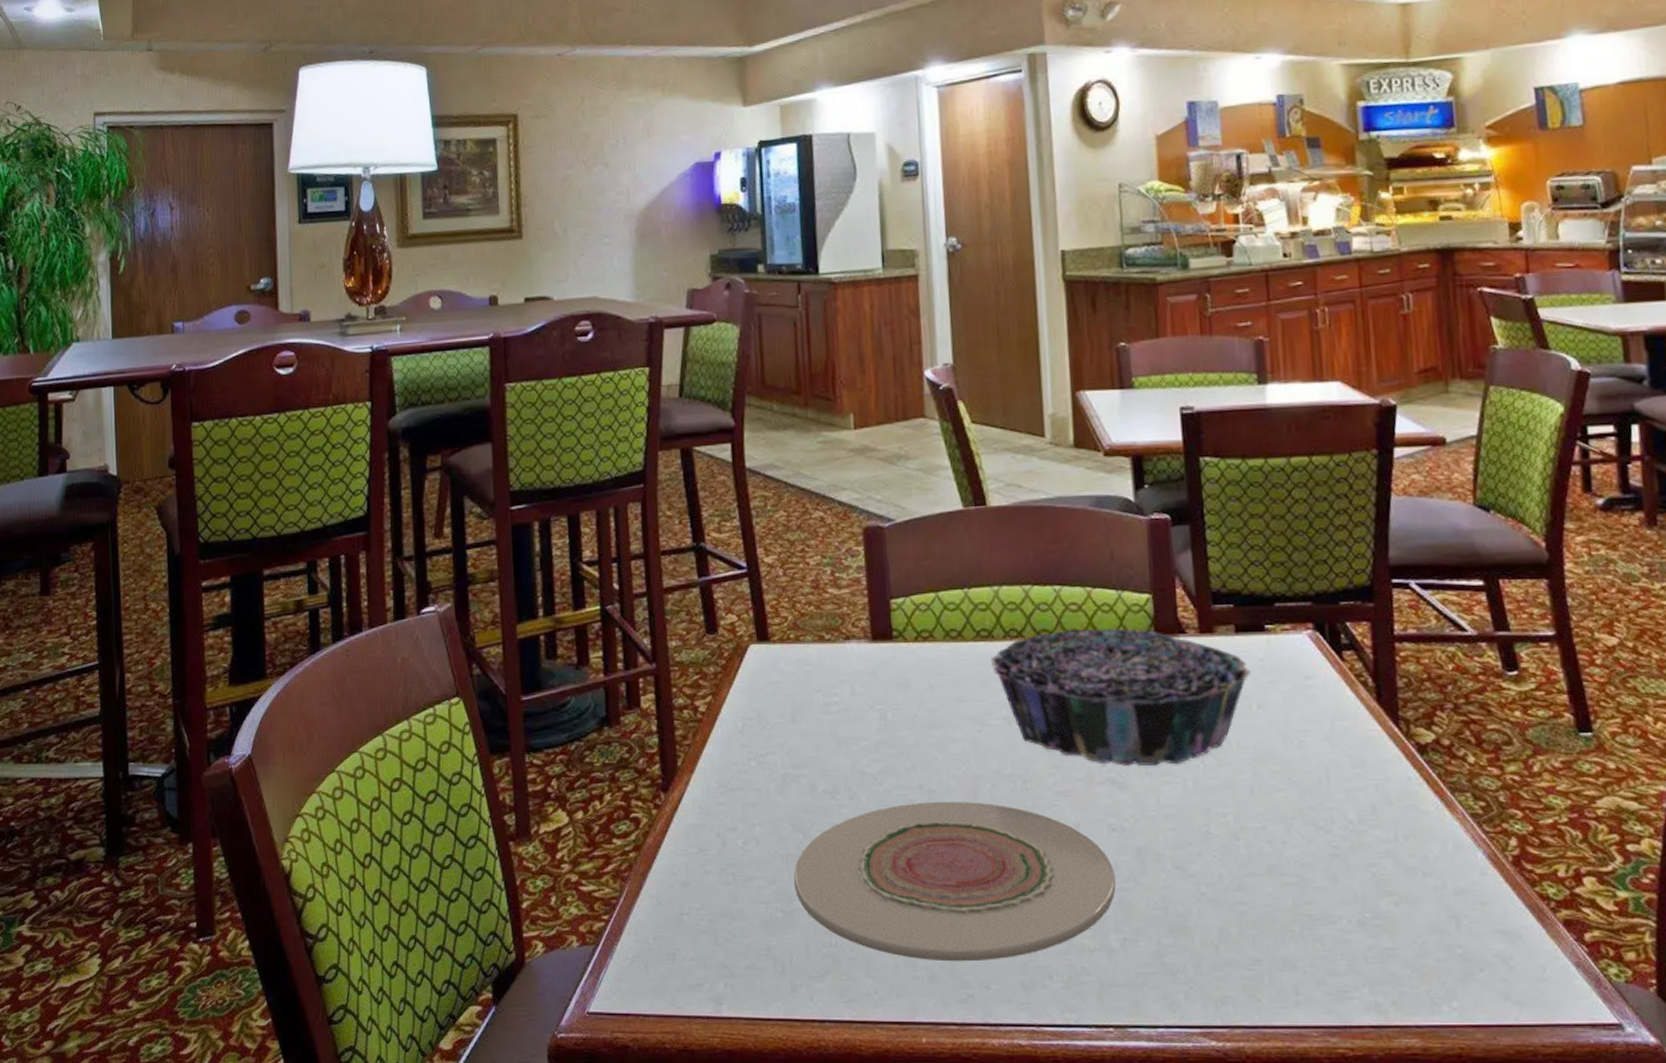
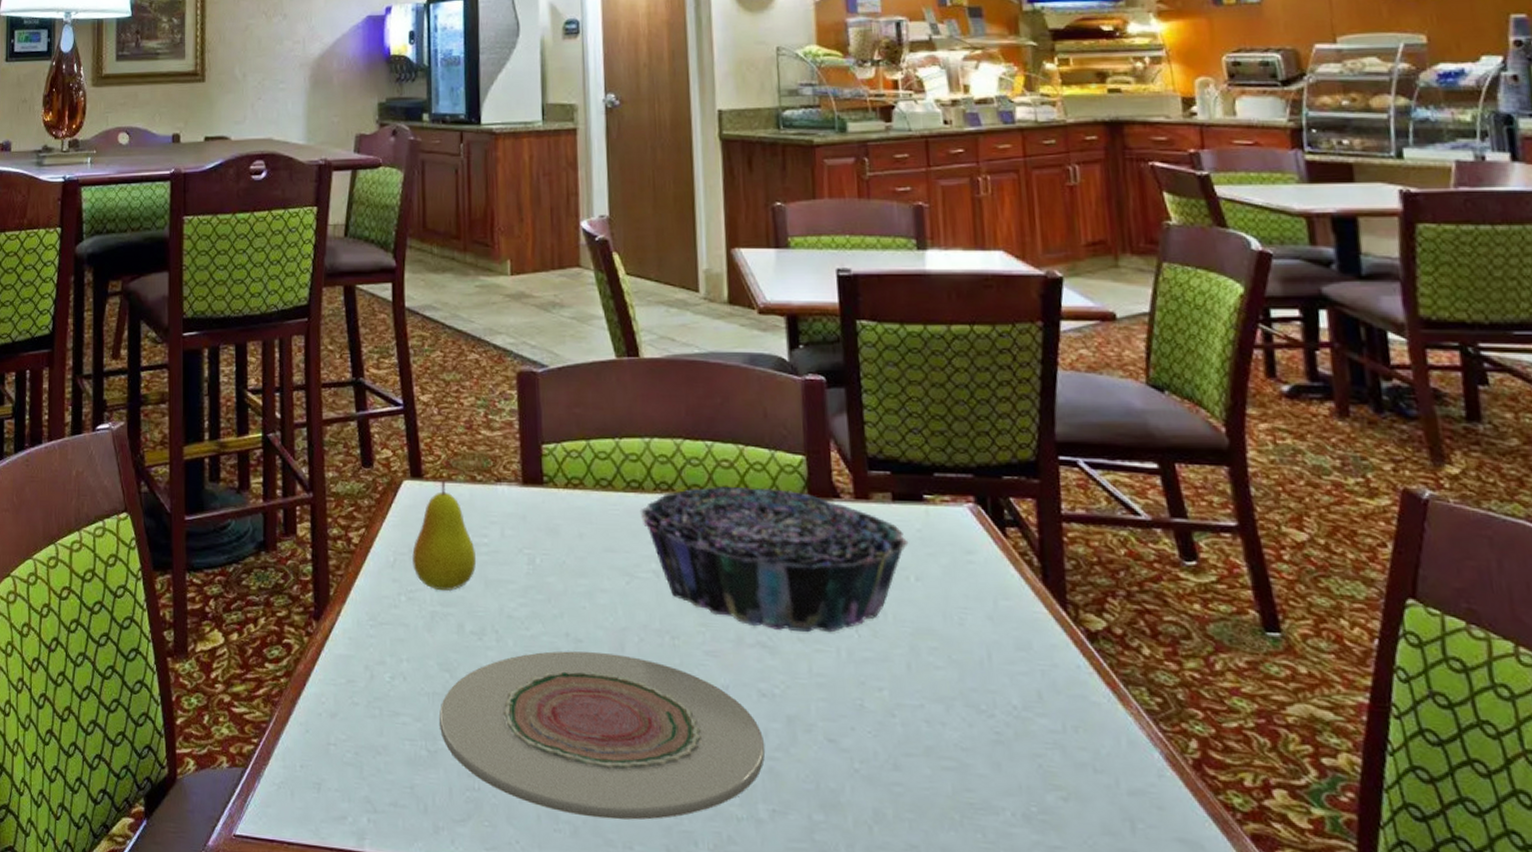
fruit: none [761,642,828,753] -> present [412,480,477,592]

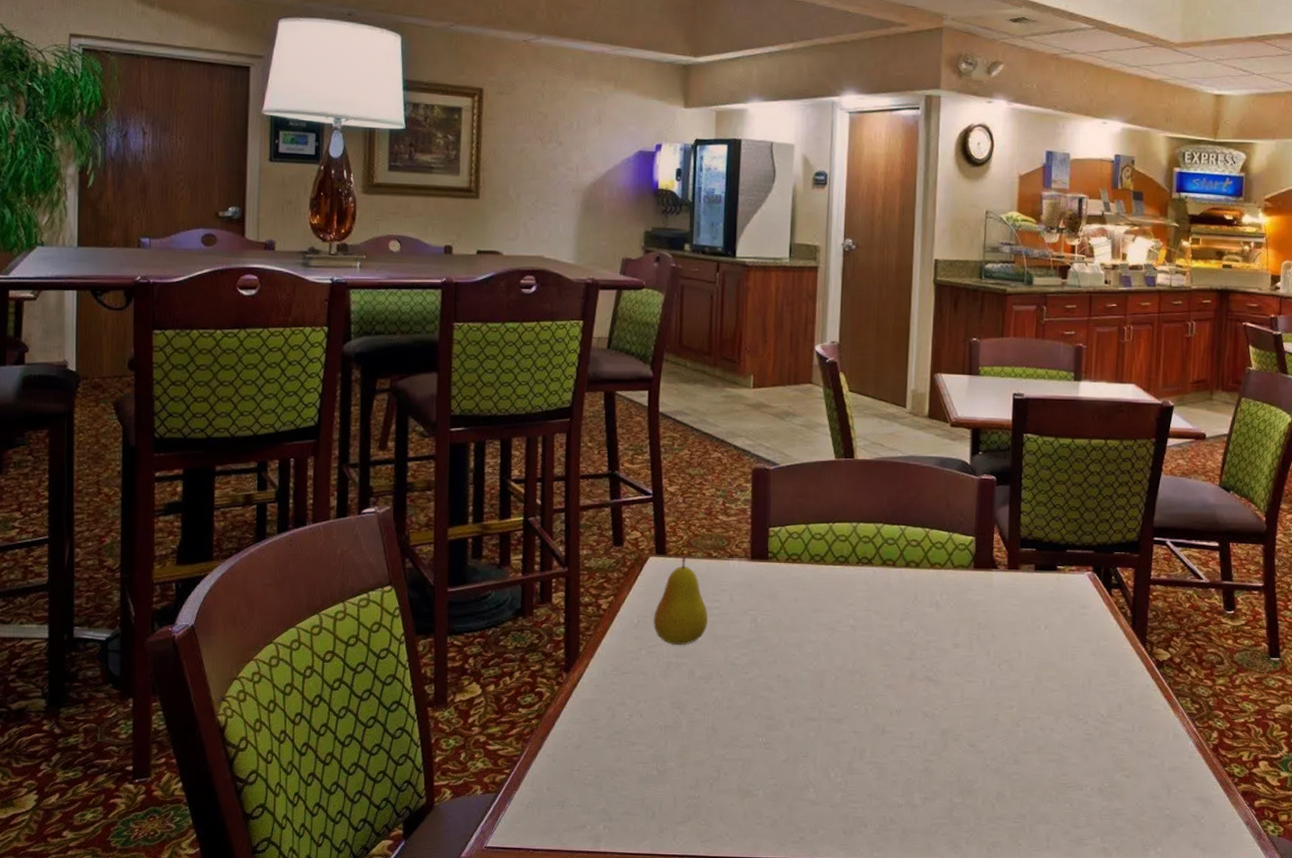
plate: present [439,651,765,820] -> none [669,689,923,813]
decorative bowl: present [639,486,909,633] -> none [844,560,1043,669]

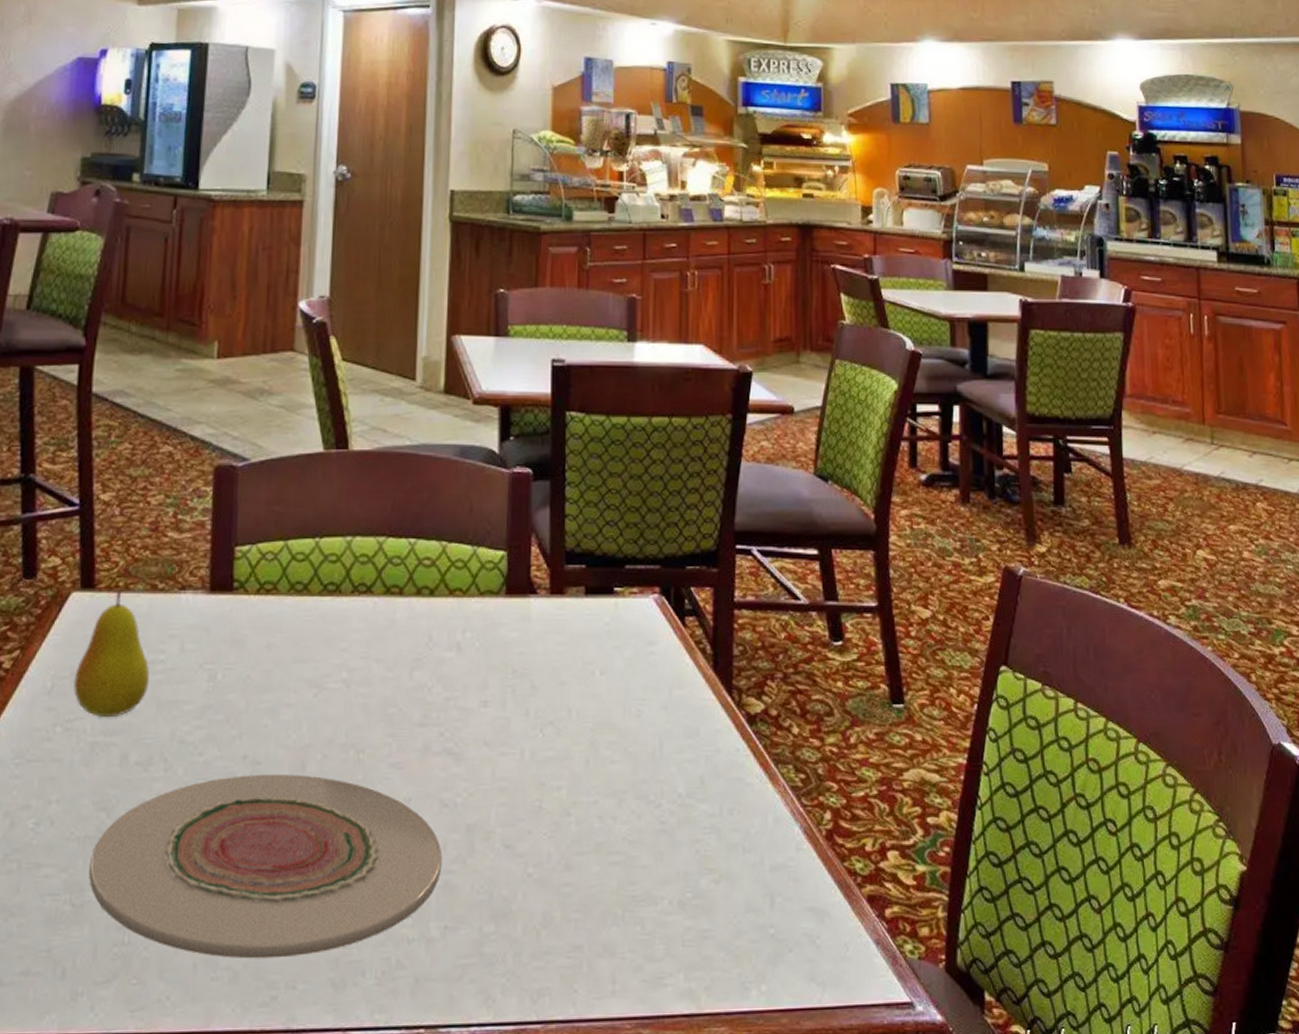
plate: none [669,689,923,813] -> present [89,774,441,959]

